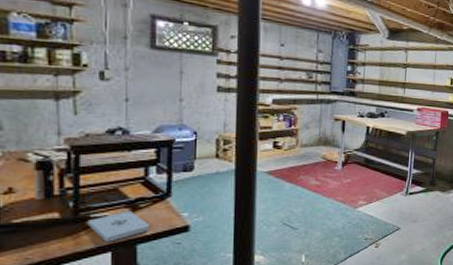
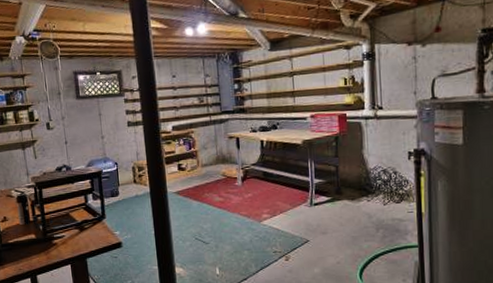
notepad: present [87,212,149,242] -> none [52,232,93,257]

